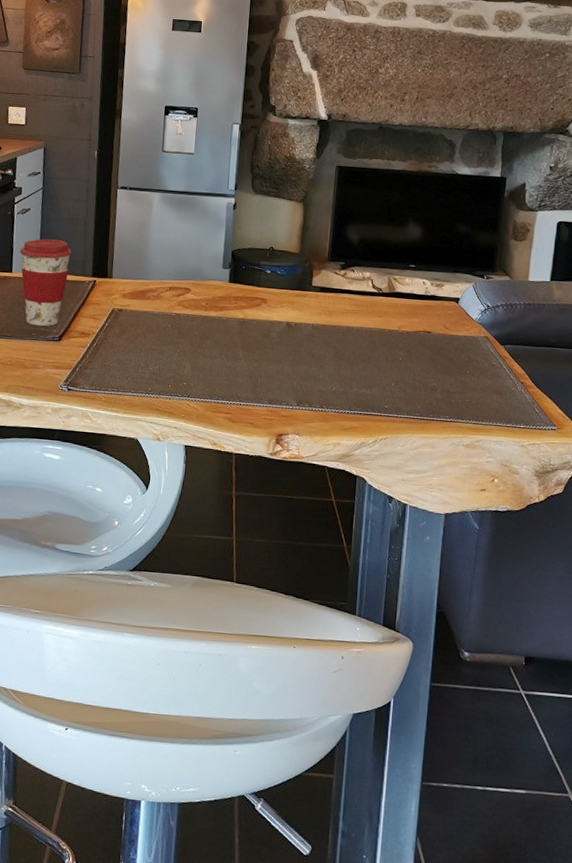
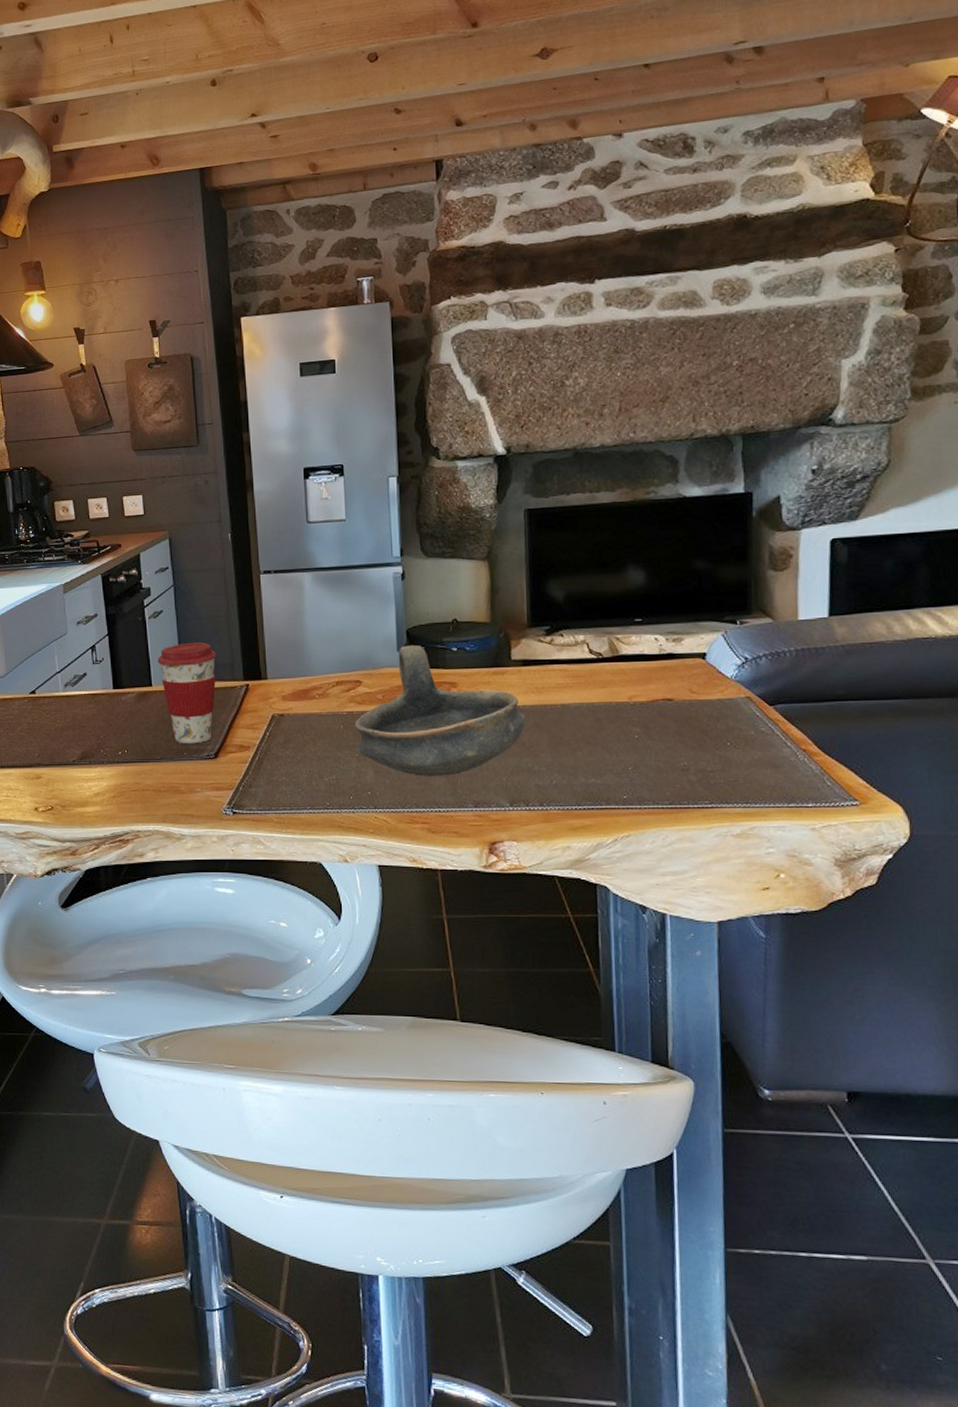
oil lamp: none [179,264,318,376] -> present [354,645,526,776]

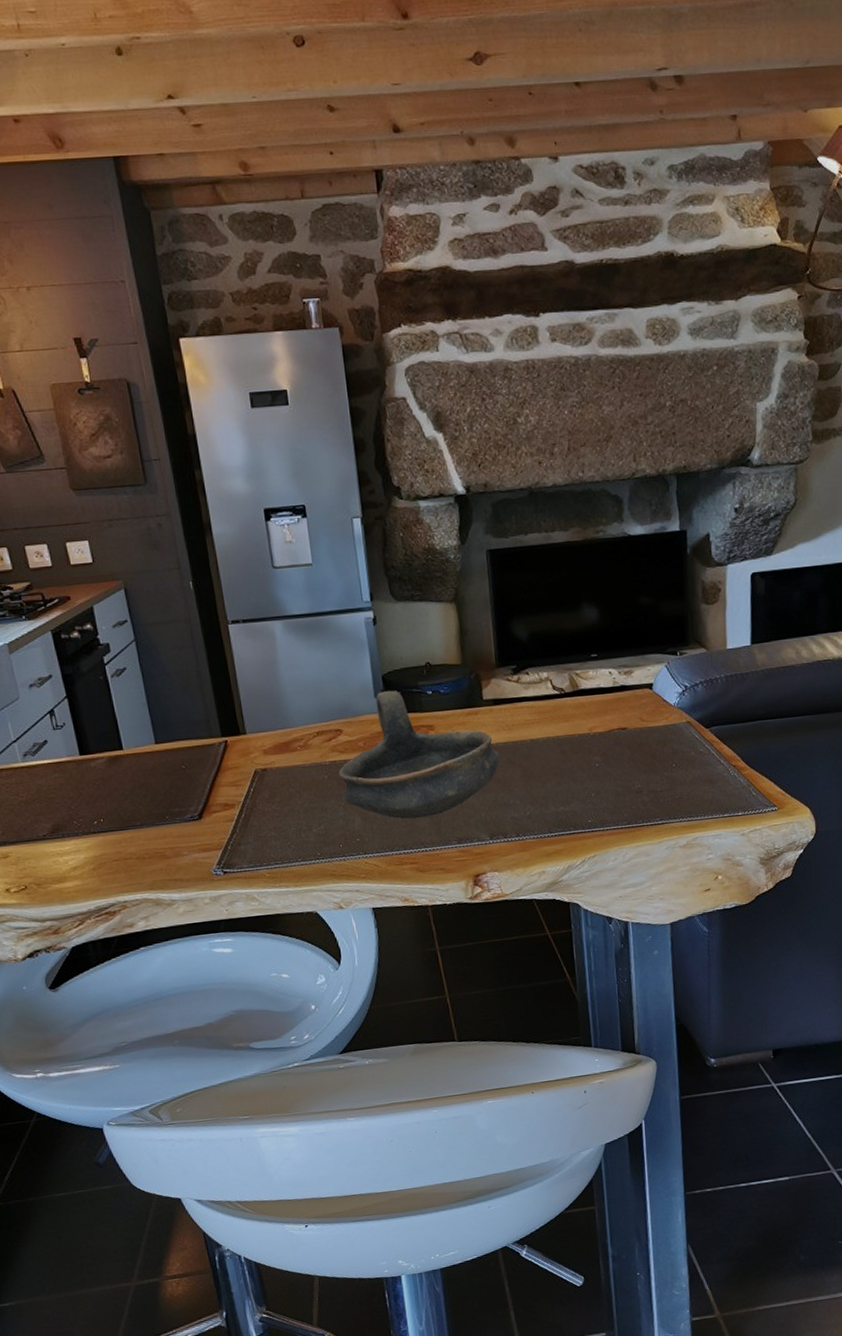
coffee cup: present [157,642,217,744] -> none [125,699,193,808]

